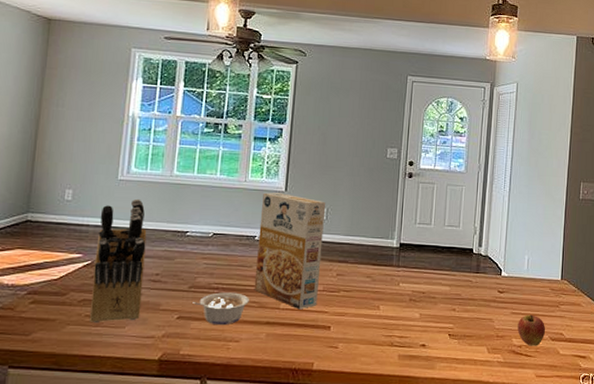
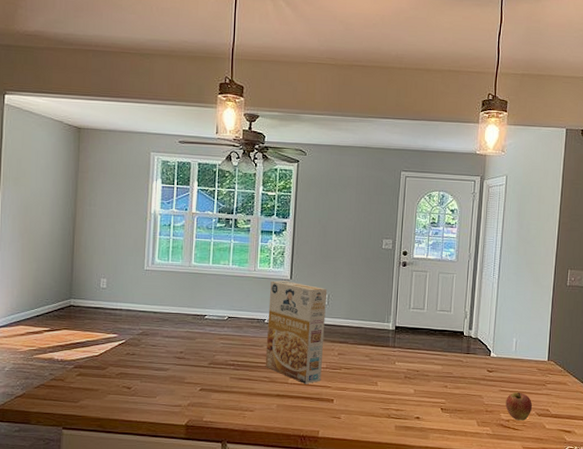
knife block: present [90,198,147,324] -> none [127,286,171,393]
legume: present [192,292,249,326] -> none [212,368,261,397]

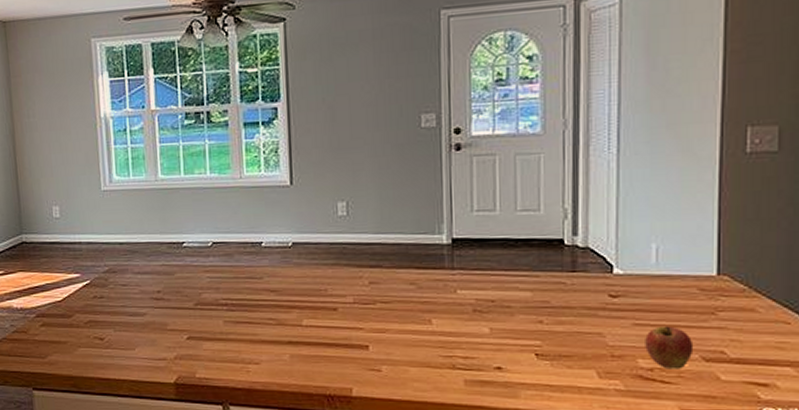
cereal box: present [265,280,328,384] -> none [264,187,348,326]

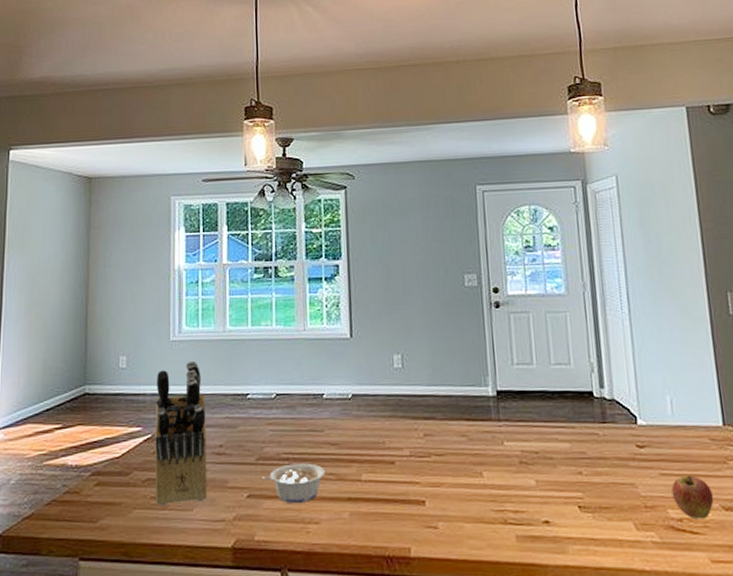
knife block: none [90,209,148,346] -> present [155,360,208,506]
legume: none [201,309,265,346] -> present [262,463,325,504]

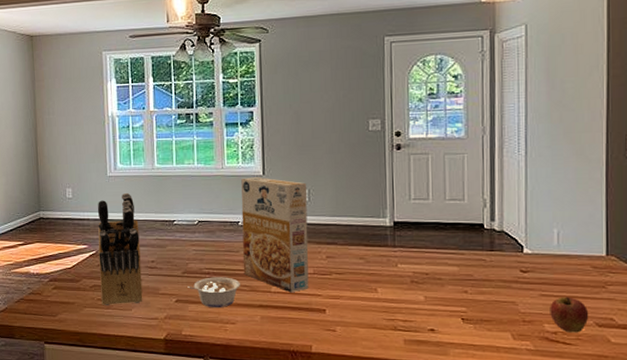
cereal box: none [325,340,405,481] -> present [241,177,309,293]

